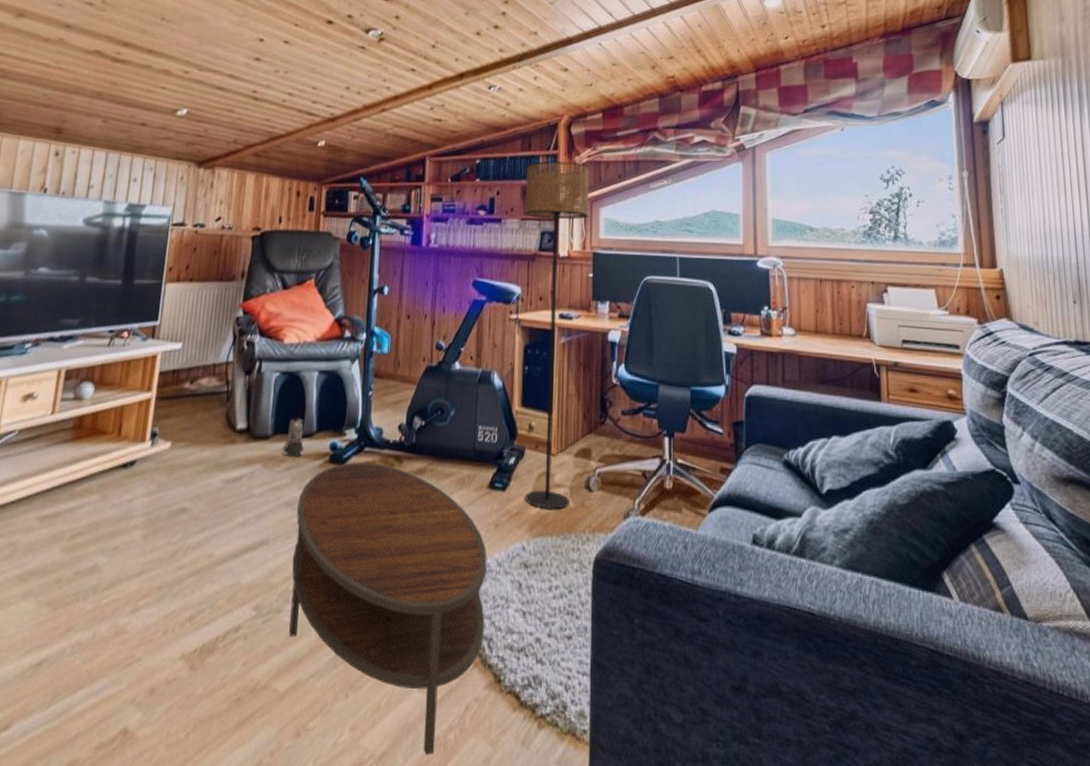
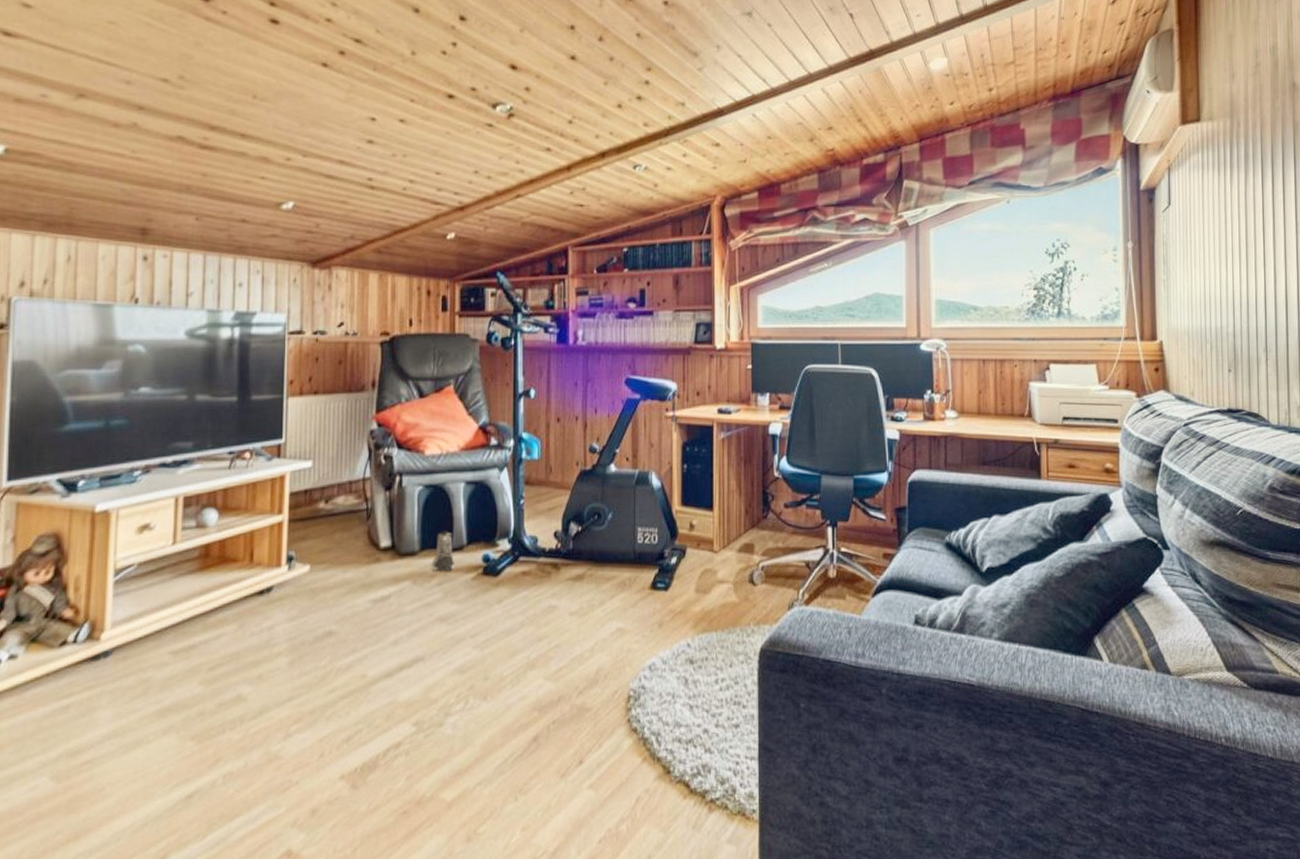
coffee table: present [289,462,487,755] -> none [450,572,652,846]
floor lamp: present [524,161,590,509] -> none [678,246,746,605]

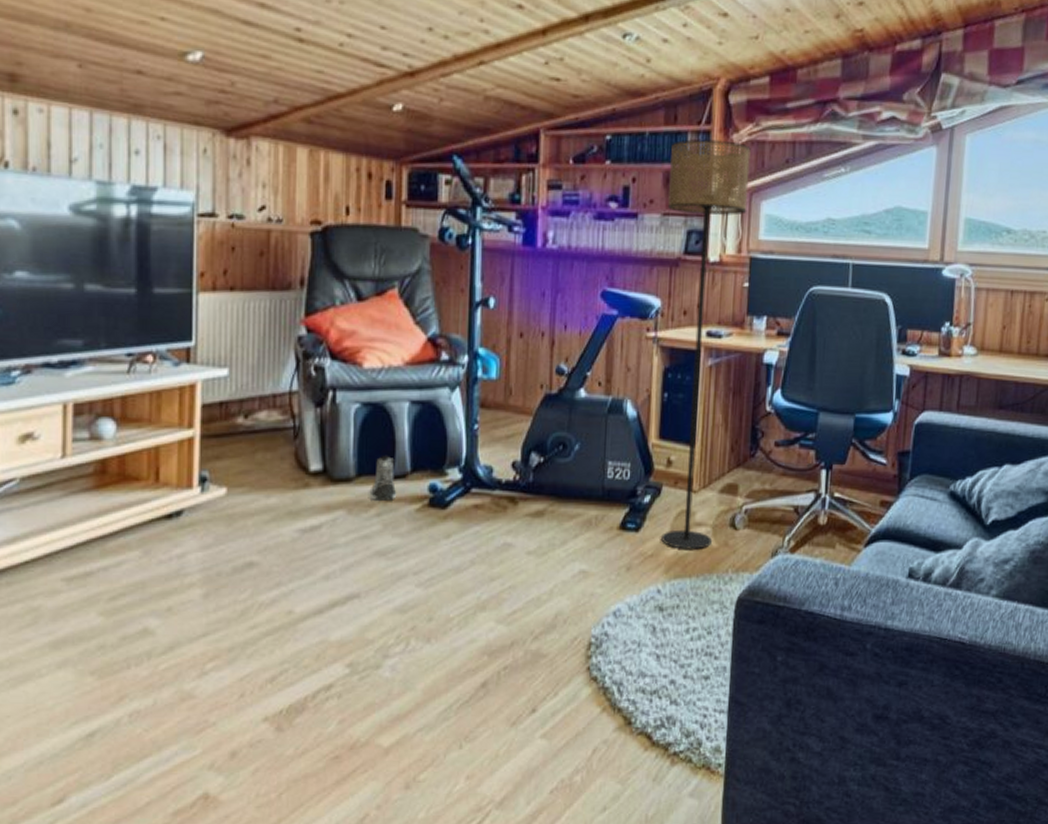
floor lamp: none [678,246,746,605] -> present [661,139,751,550]

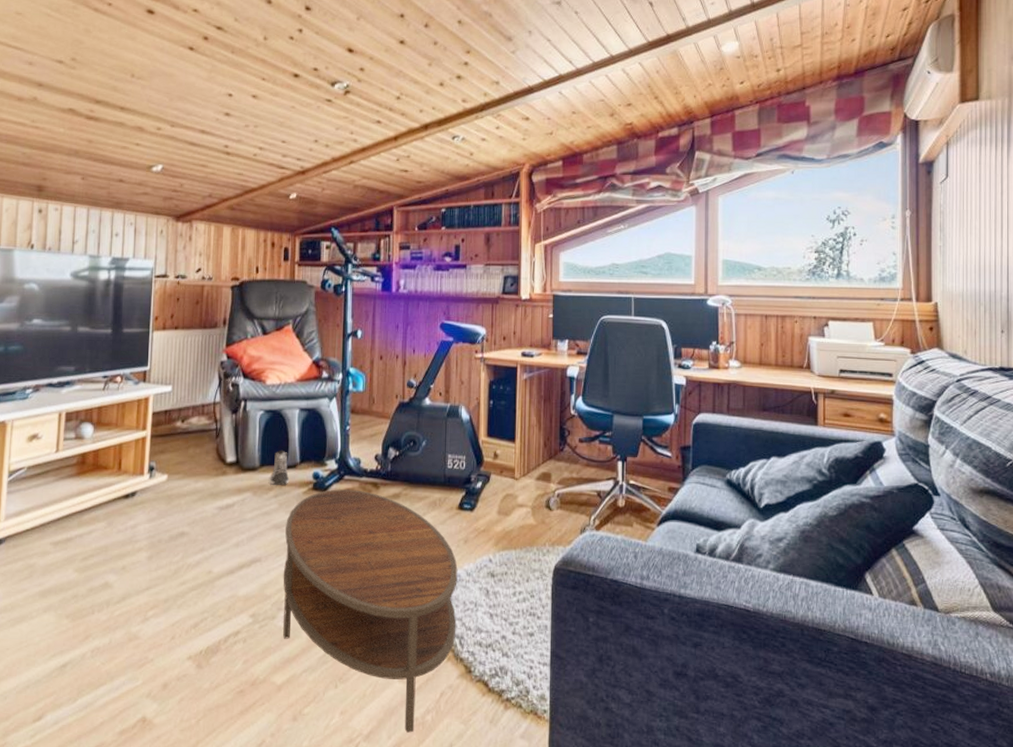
coffee table: none [390,505,618,797] -> present [283,489,458,733]
floor lamp: present [661,139,751,550] -> none [488,208,550,526]

